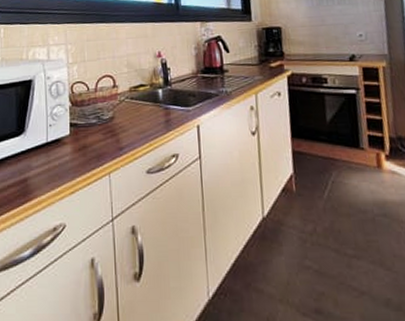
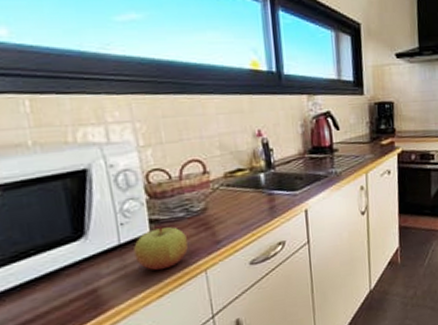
apple: none [57,131,97,169] -> present [134,227,188,271]

